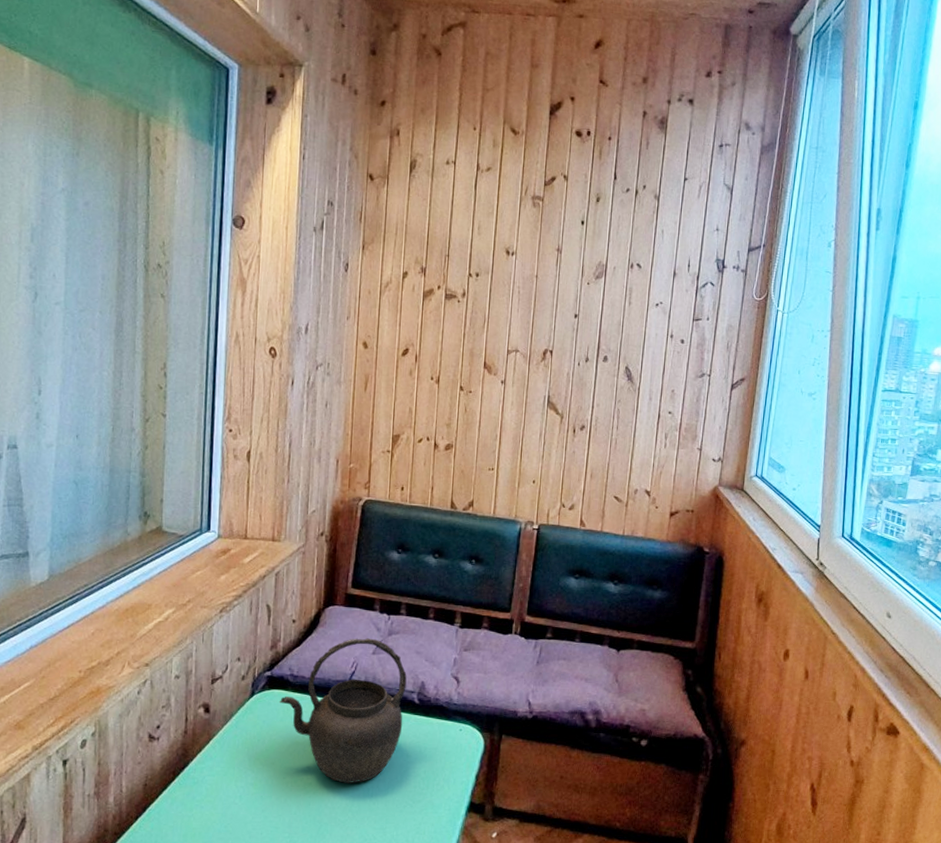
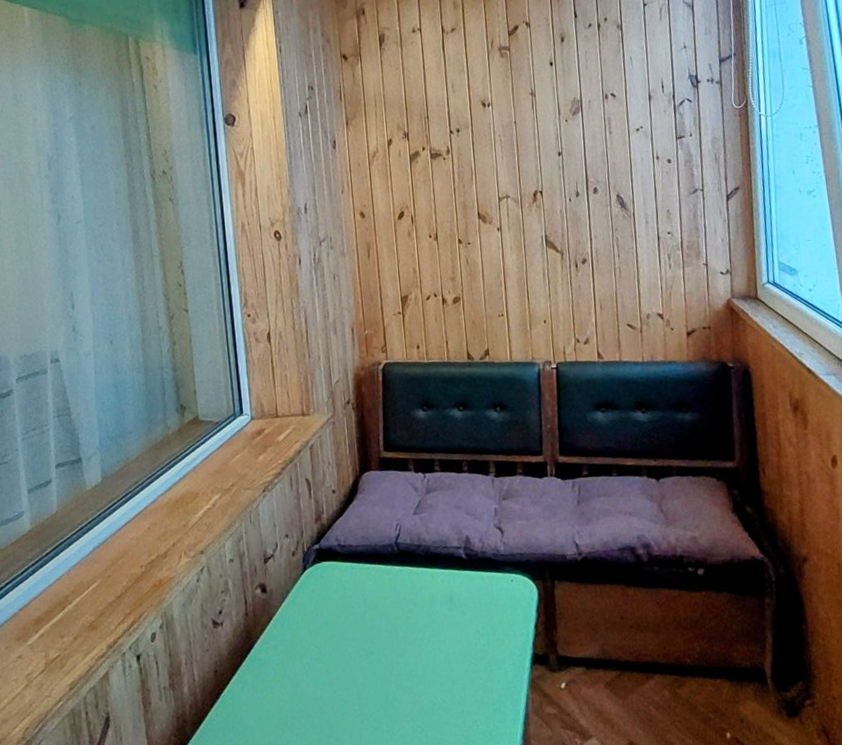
kettle: present [279,638,407,783] -> none [330,499,454,648]

